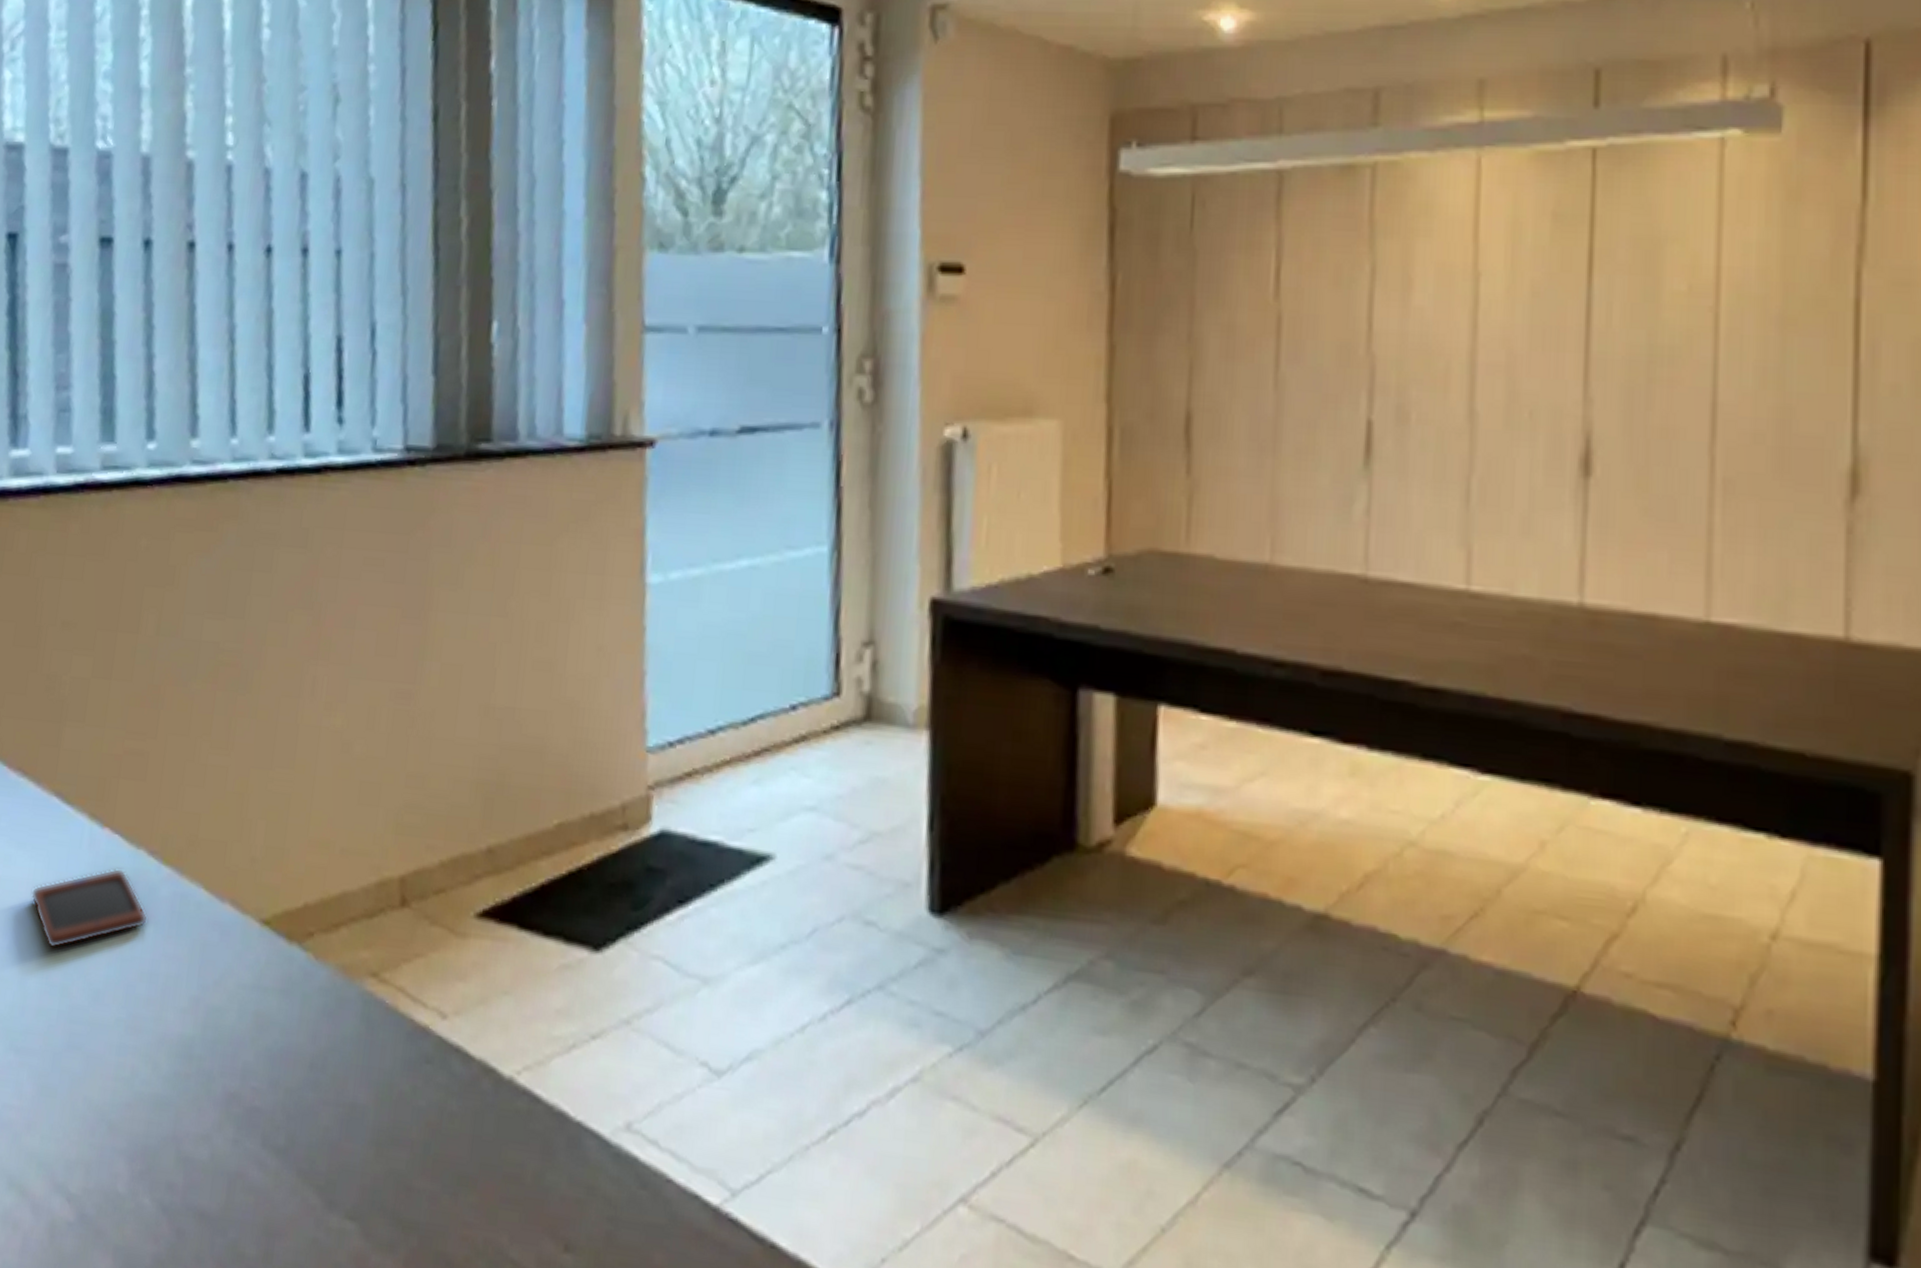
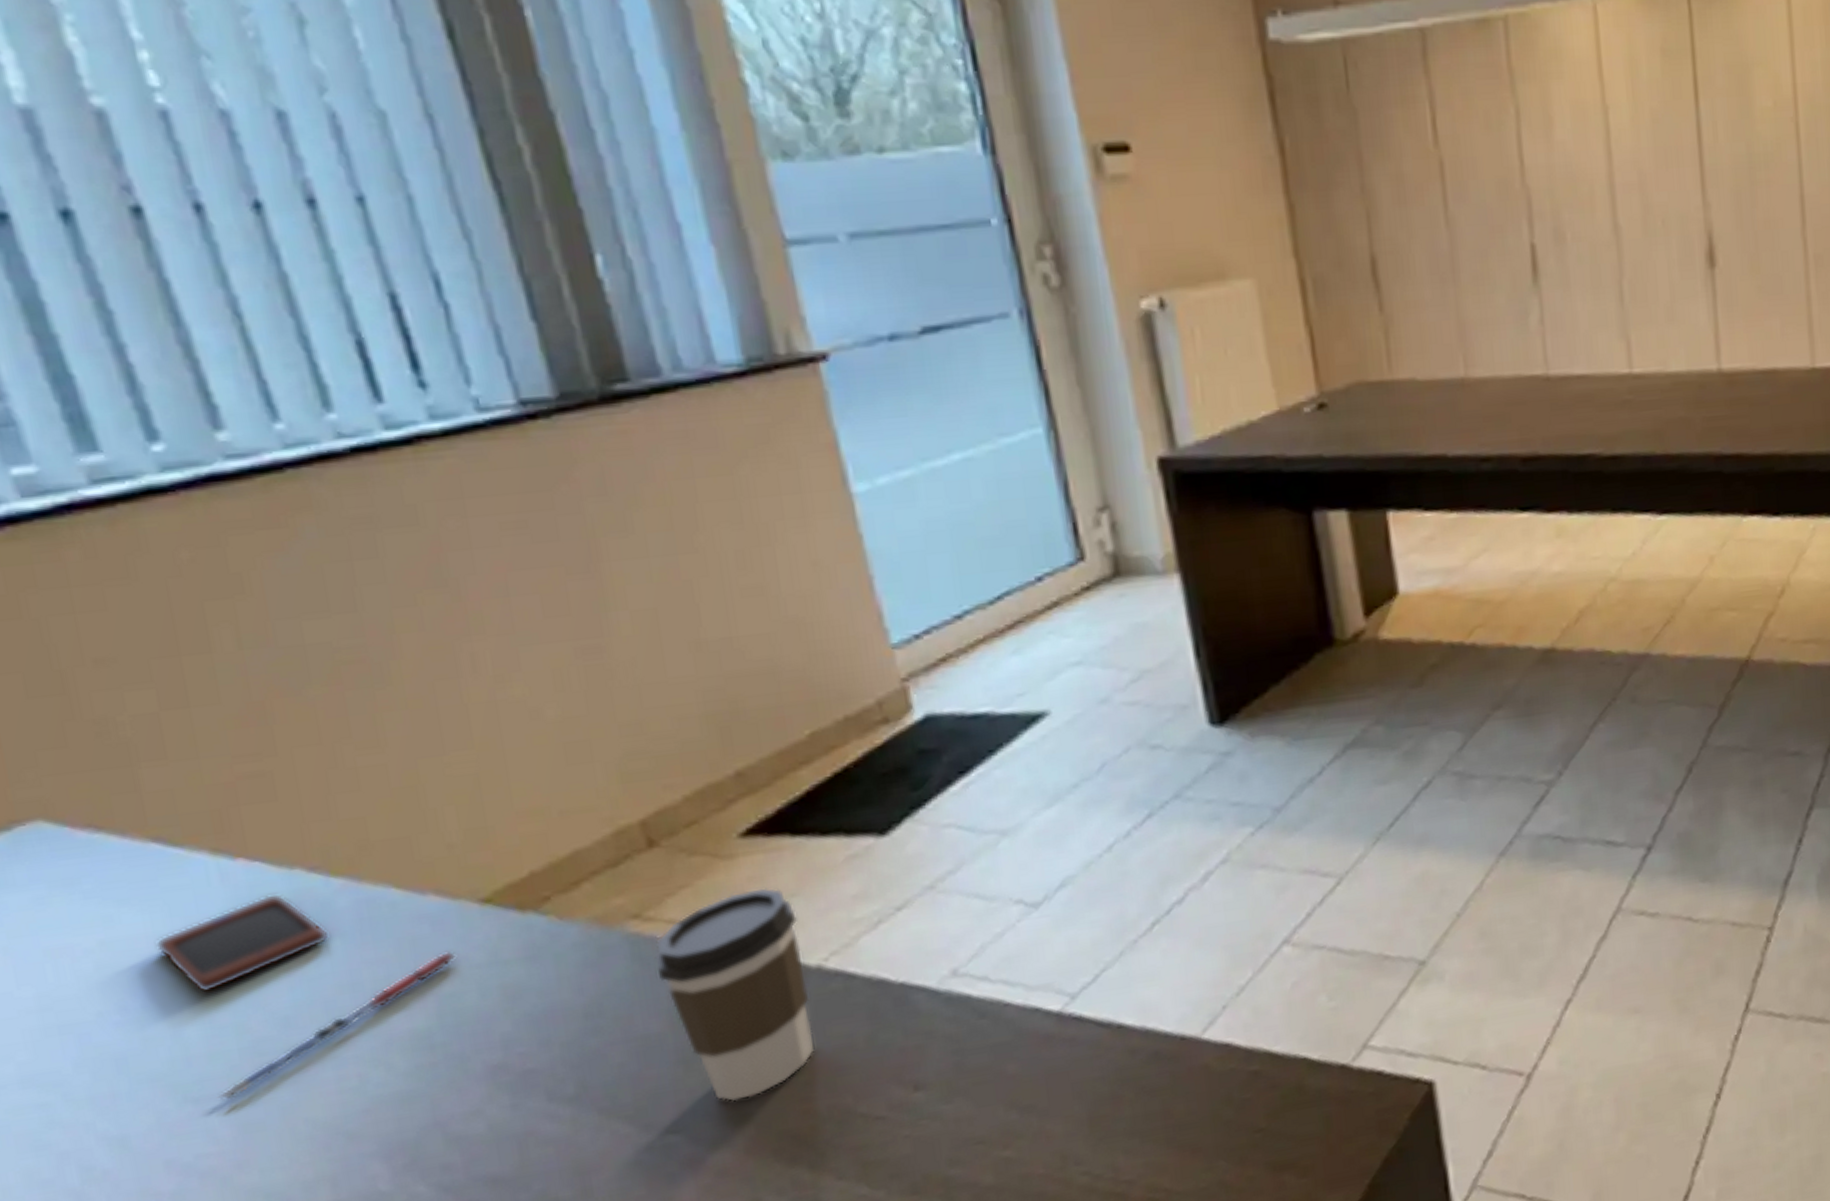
pen: none [32,963,231,1058] -> present [217,950,457,1101]
coffee cup: none [378,975,505,1205] -> present [655,887,815,1103]

